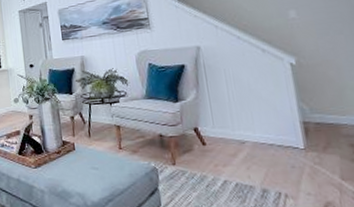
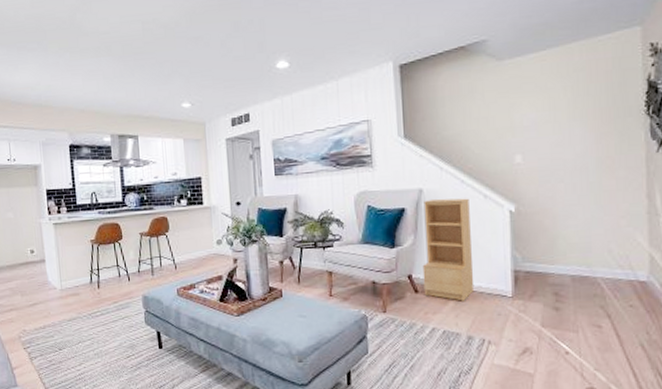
bookshelf: none [202,53,263,154] -> present [422,198,474,301]

